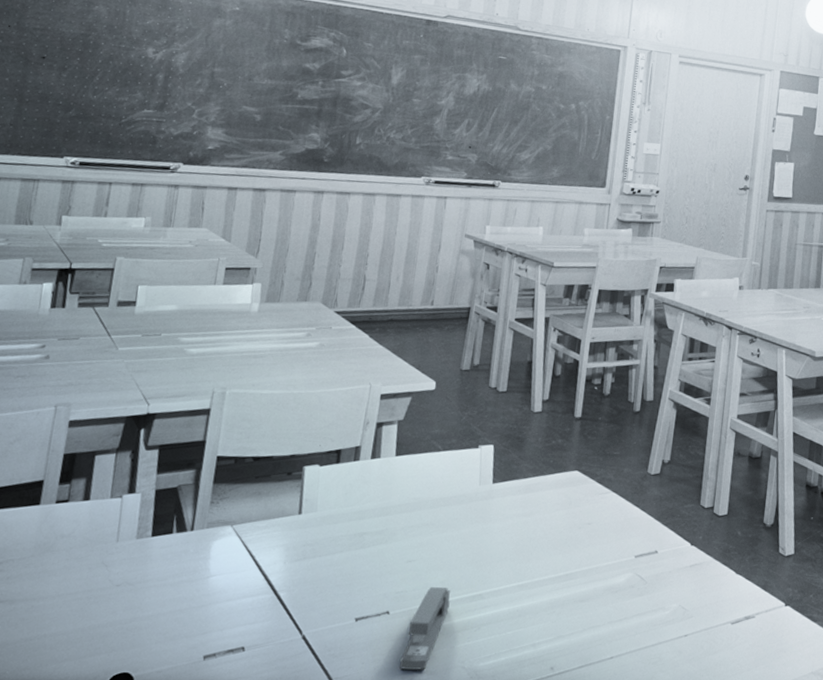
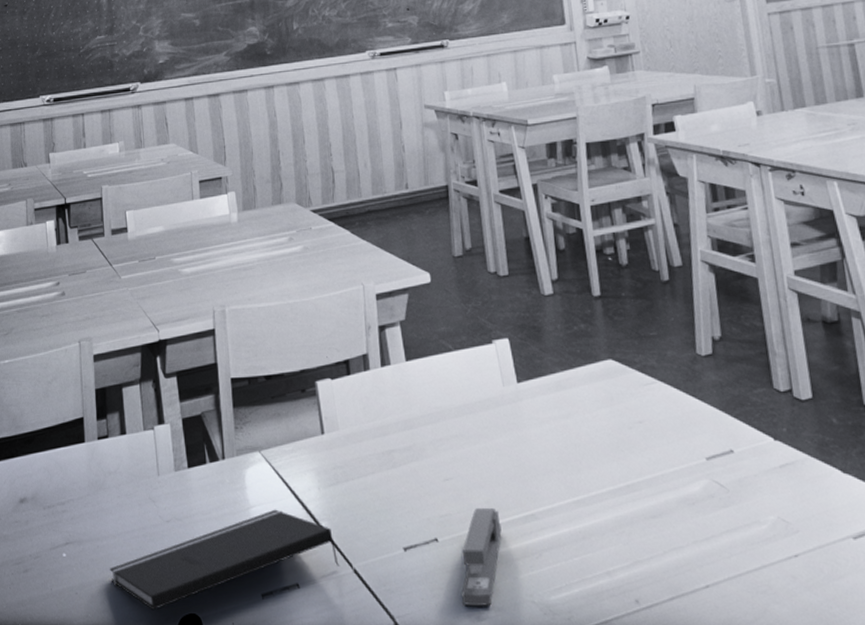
notepad: none [40,579,290,668] -> present [109,509,340,610]

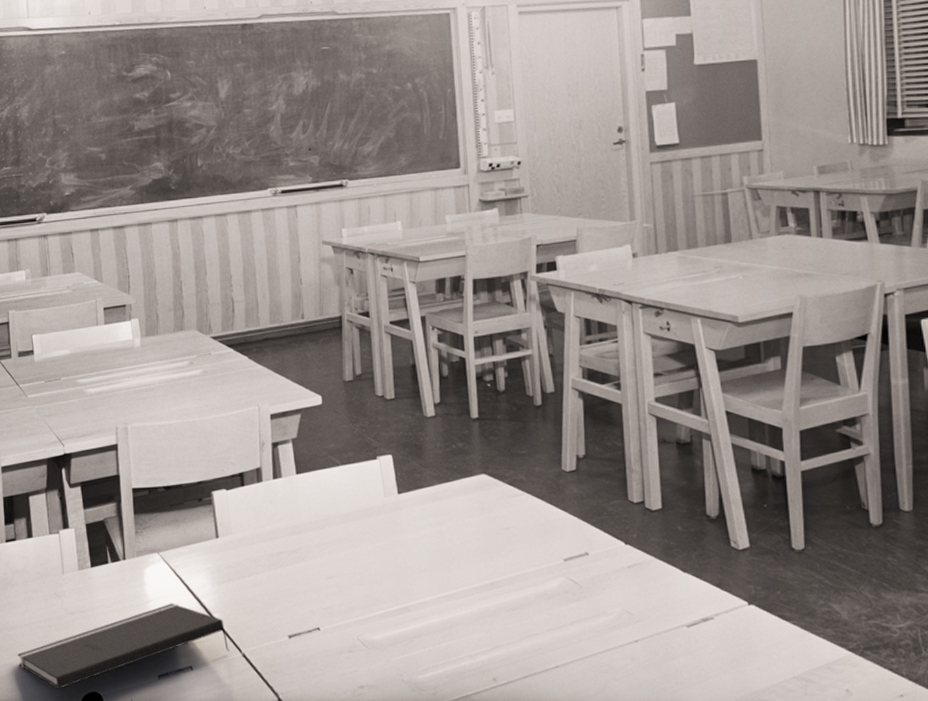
stapler: present [462,508,502,606] -> none [339,602,378,684]

